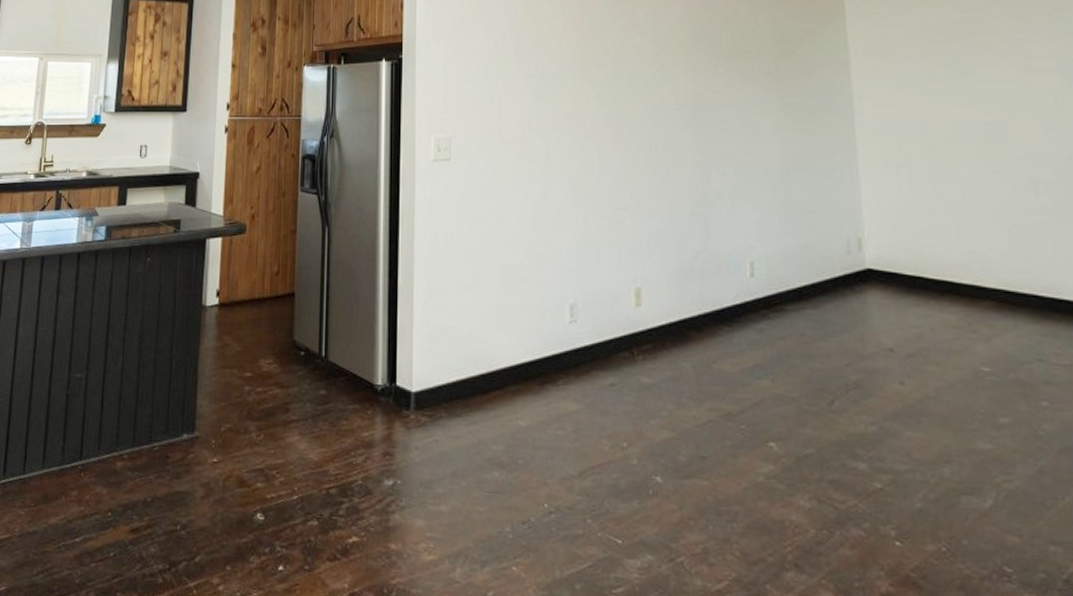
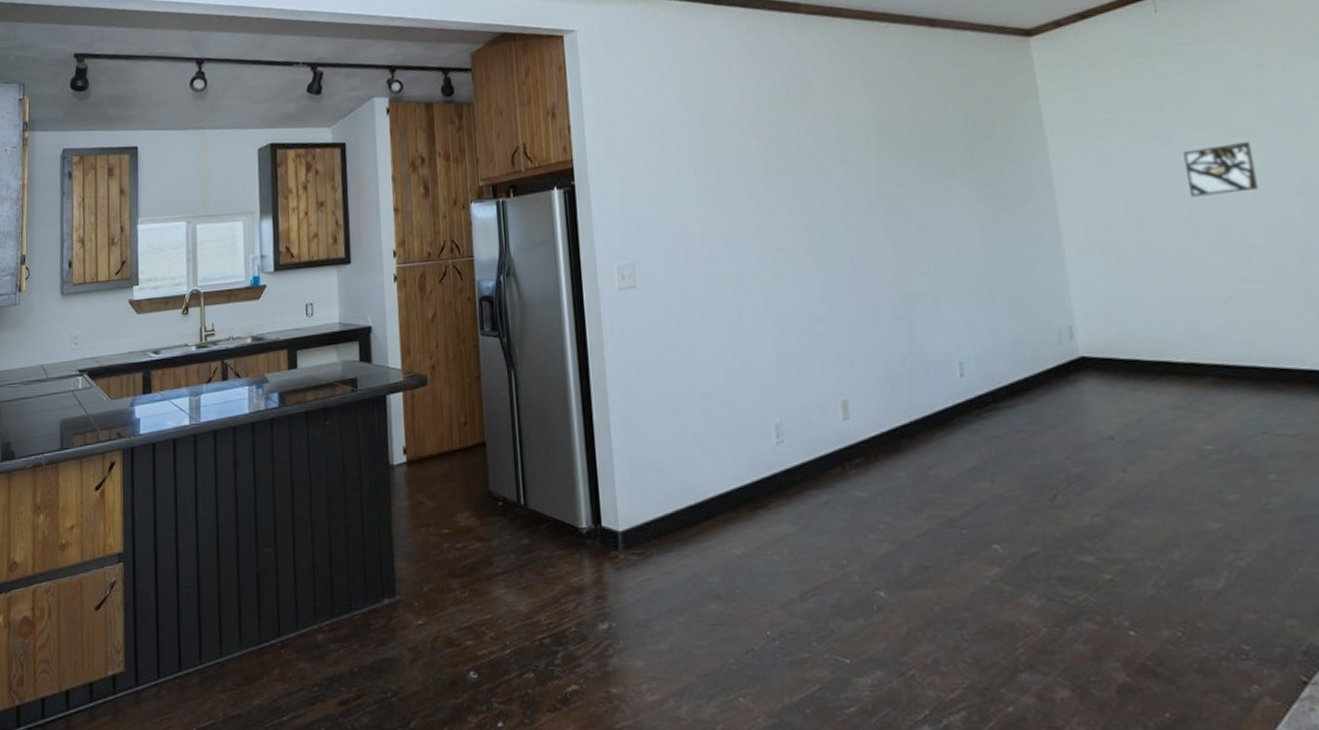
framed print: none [979,79,1050,127] -> present [1183,142,1260,197]

